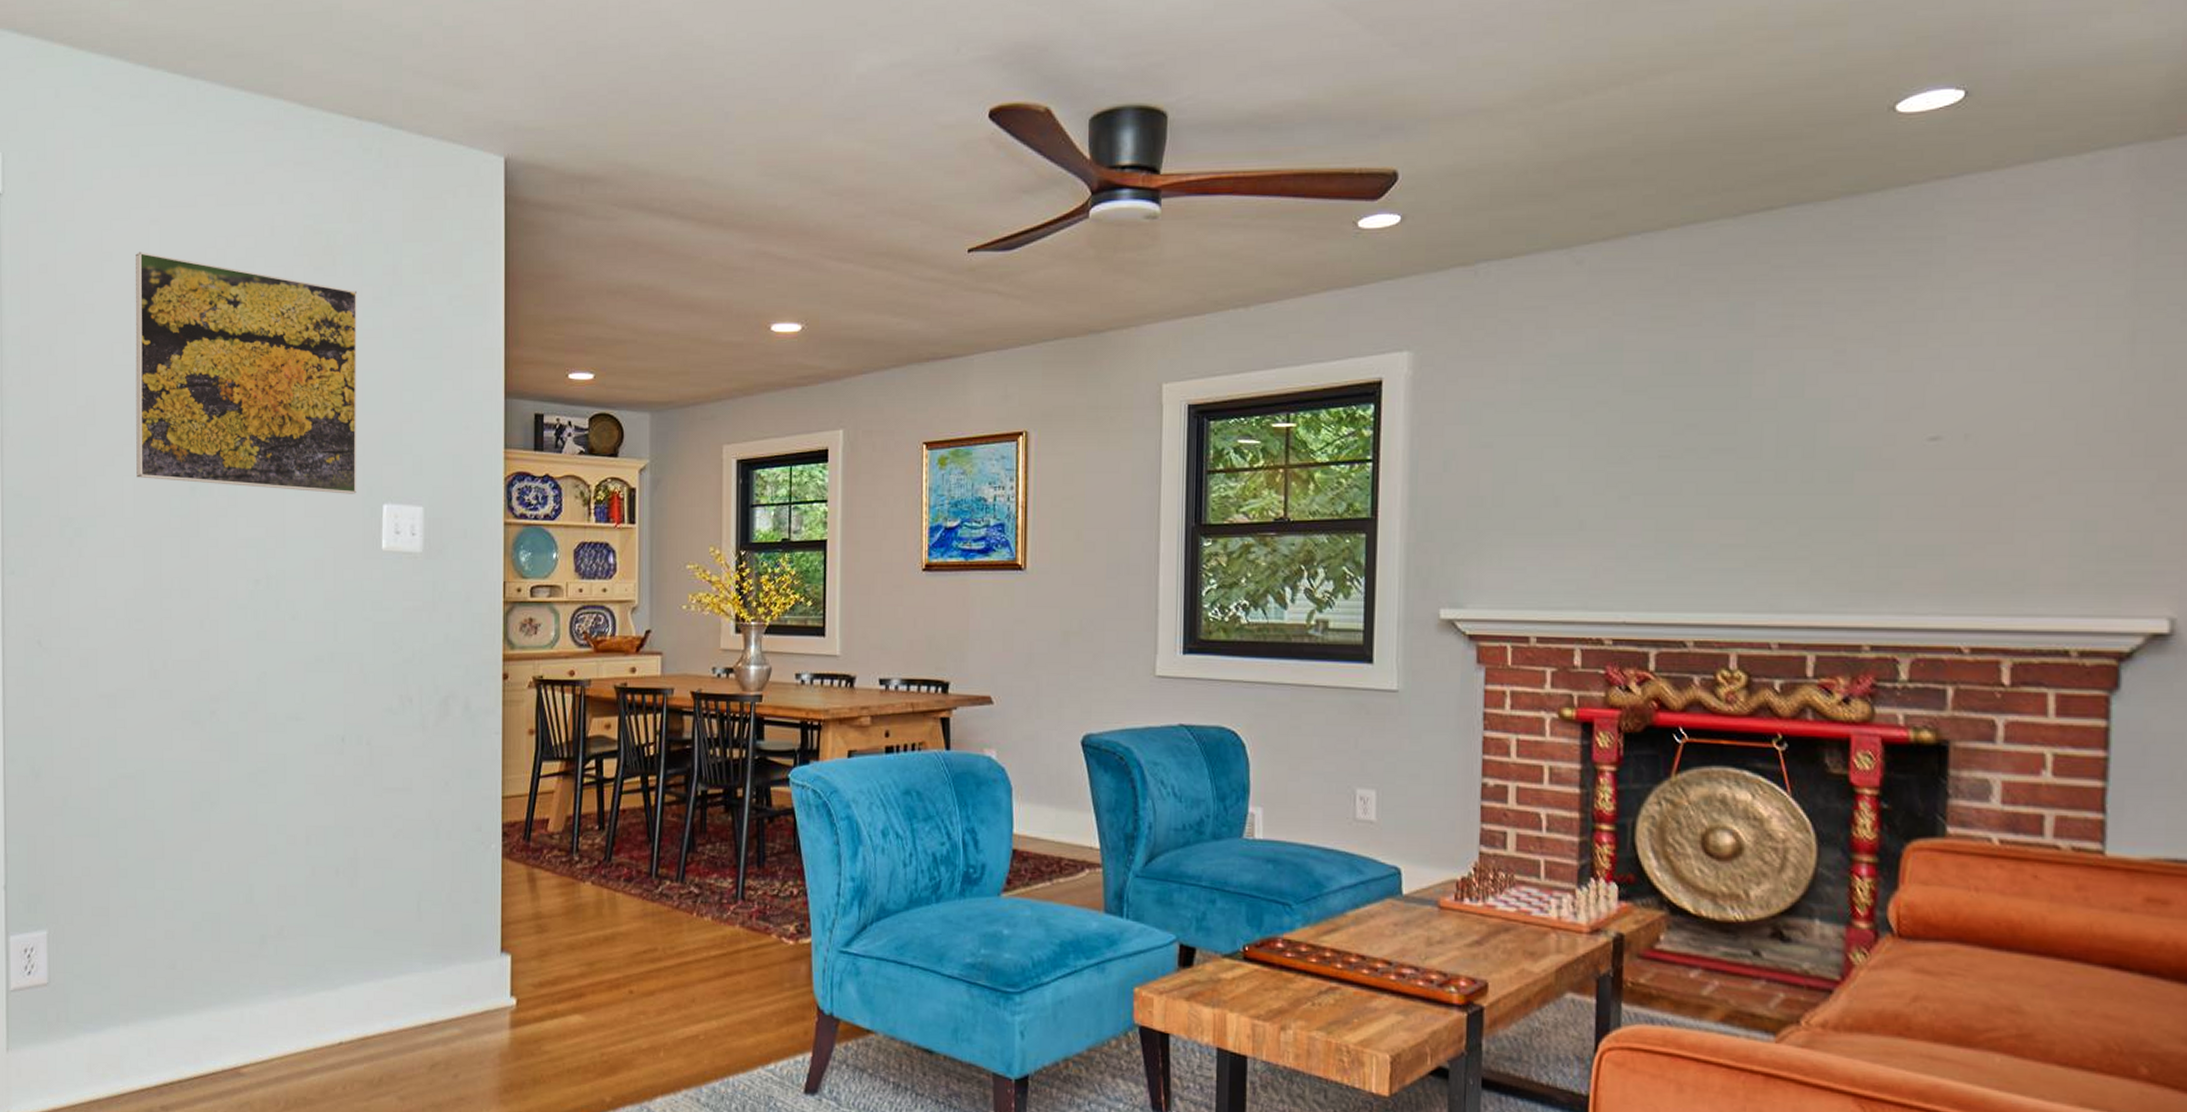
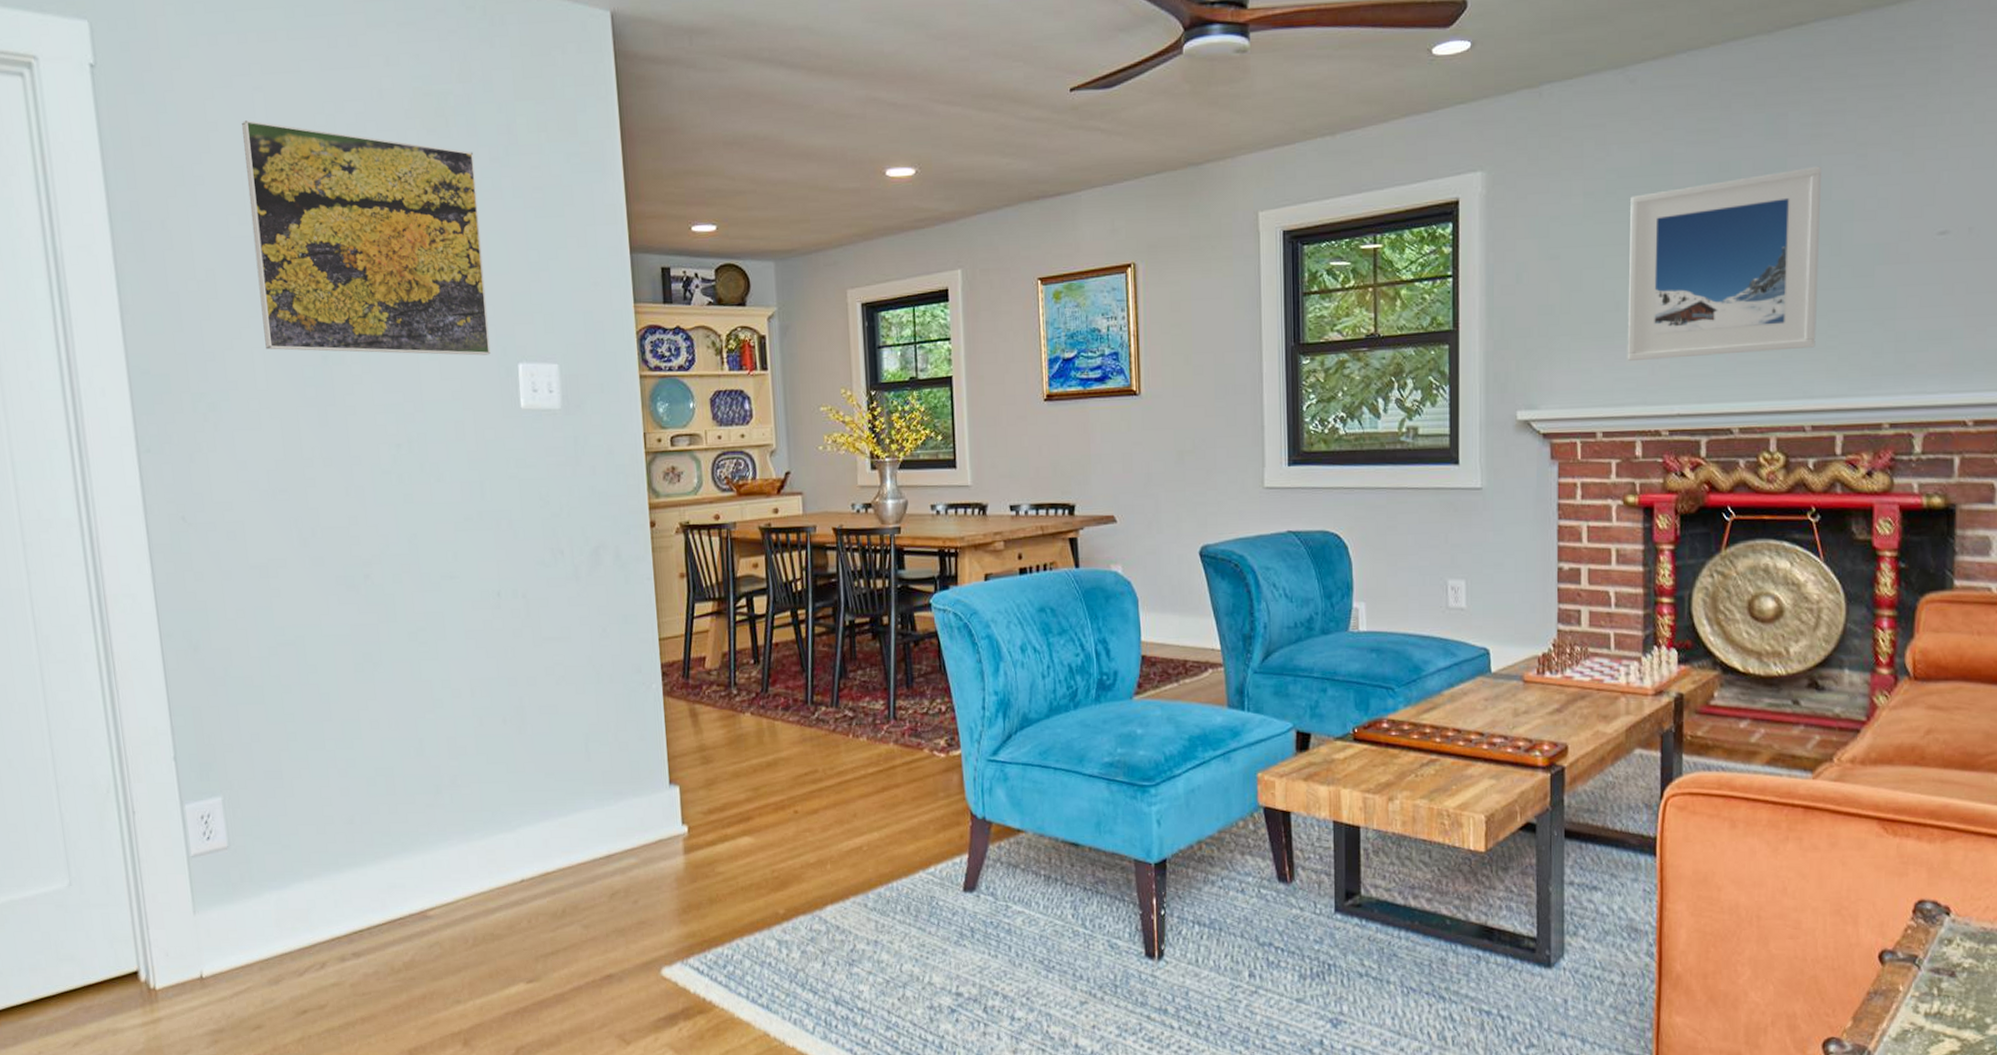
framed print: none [1566,360,1793,561] -> present [1627,166,1821,361]

